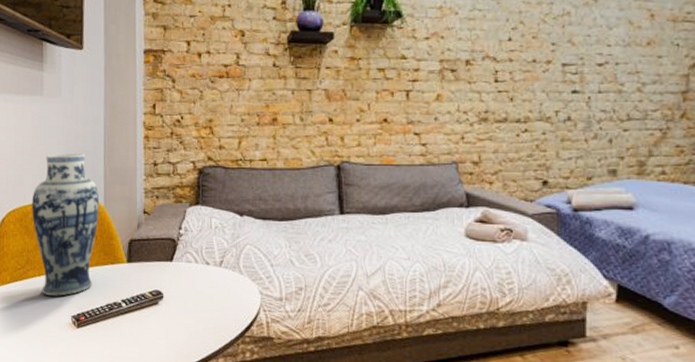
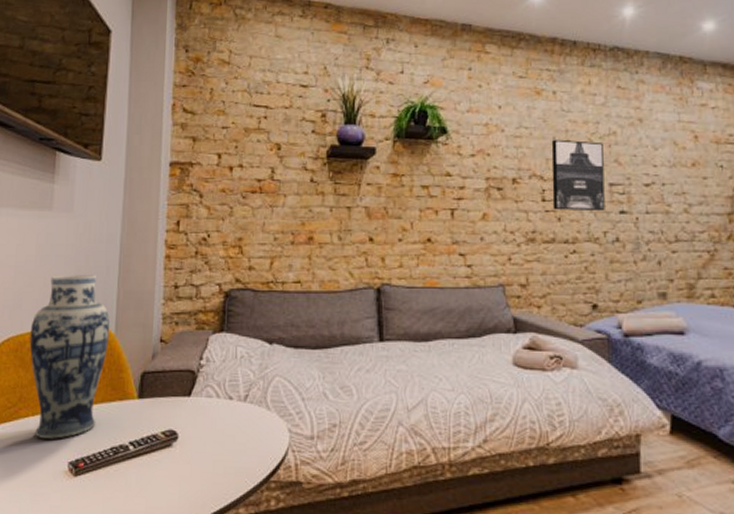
wall art: none [504,21,557,92] -> present [551,139,605,212]

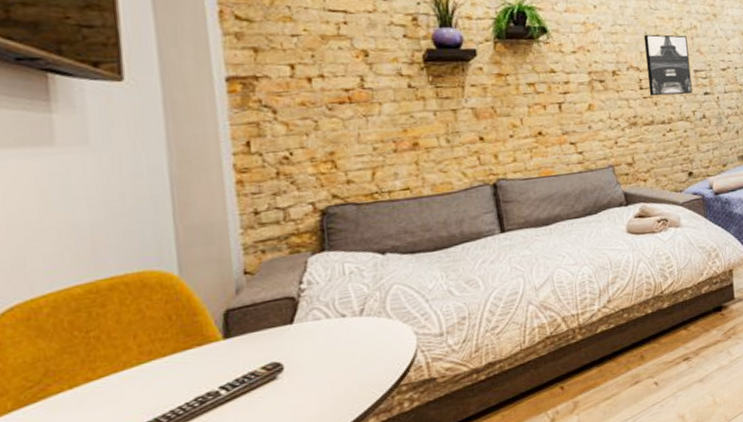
vase: present [29,275,110,439] -> none [46,214,172,412]

